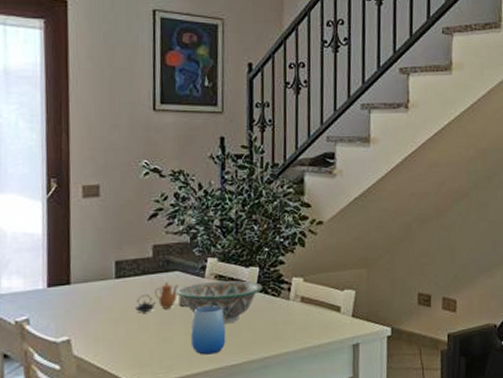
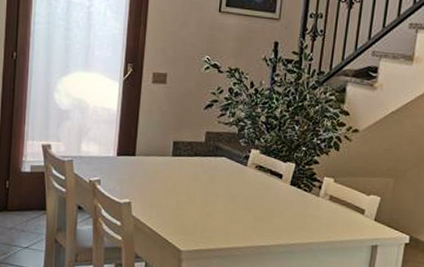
teapot: present [135,282,189,312] -> none [186,165,231,189]
decorative bowl: present [177,280,263,324] -> none [222,170,297,210]
cup: present [190,305,226,355] -> none [228,191,260,234]

